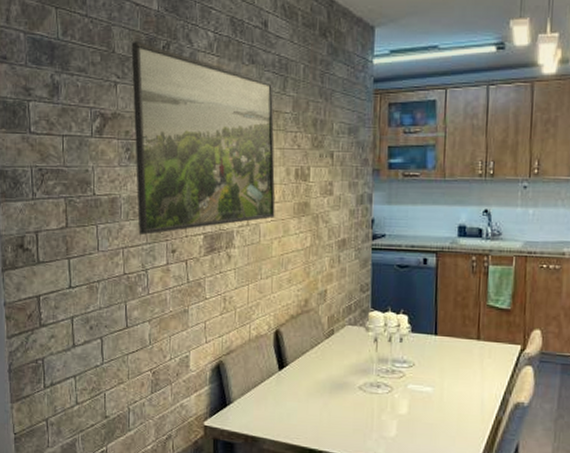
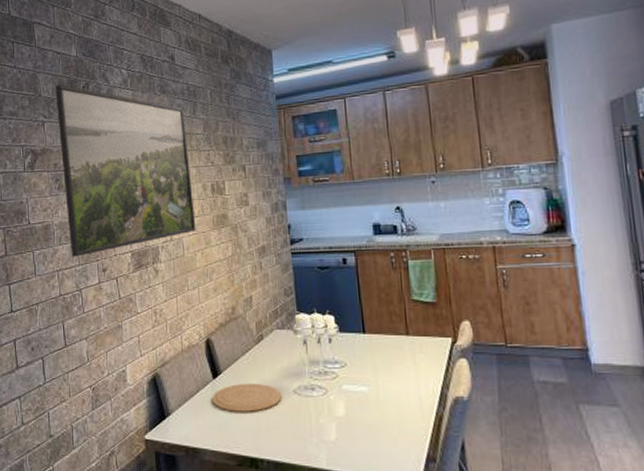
plate: none [276,376,347,405] -> present [212,383,282,412]

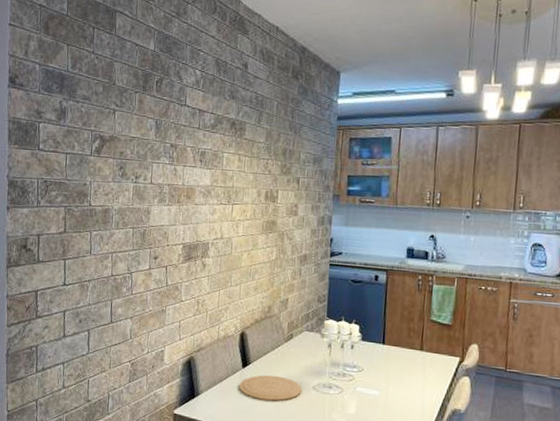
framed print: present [55,84,196,257] -> none [126,75,250,242]

